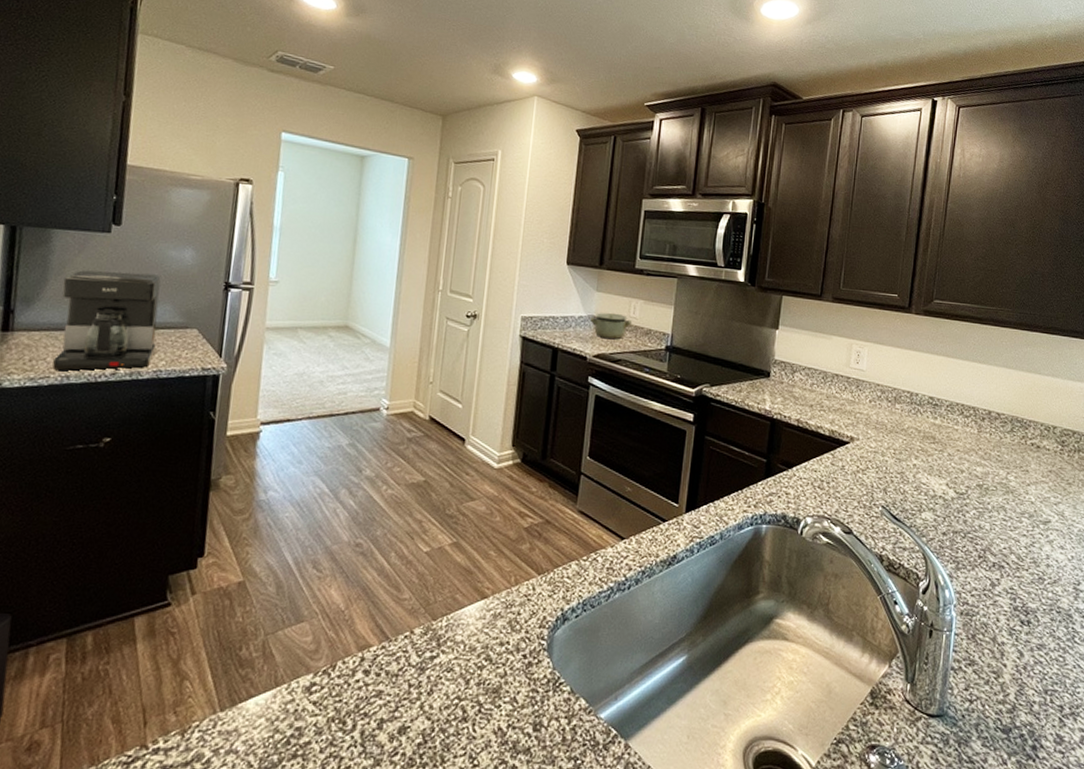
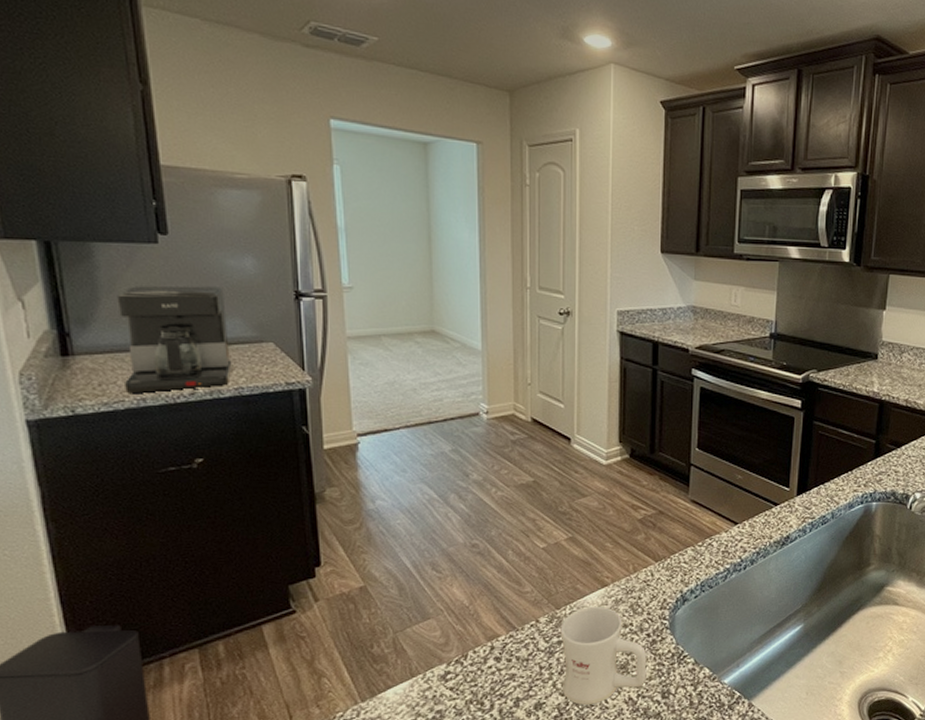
mug: none [429,619,522,734] -> present [560,606,647,706]
saucepan: present [590,313,633,340] -> none [689,302,734,330]

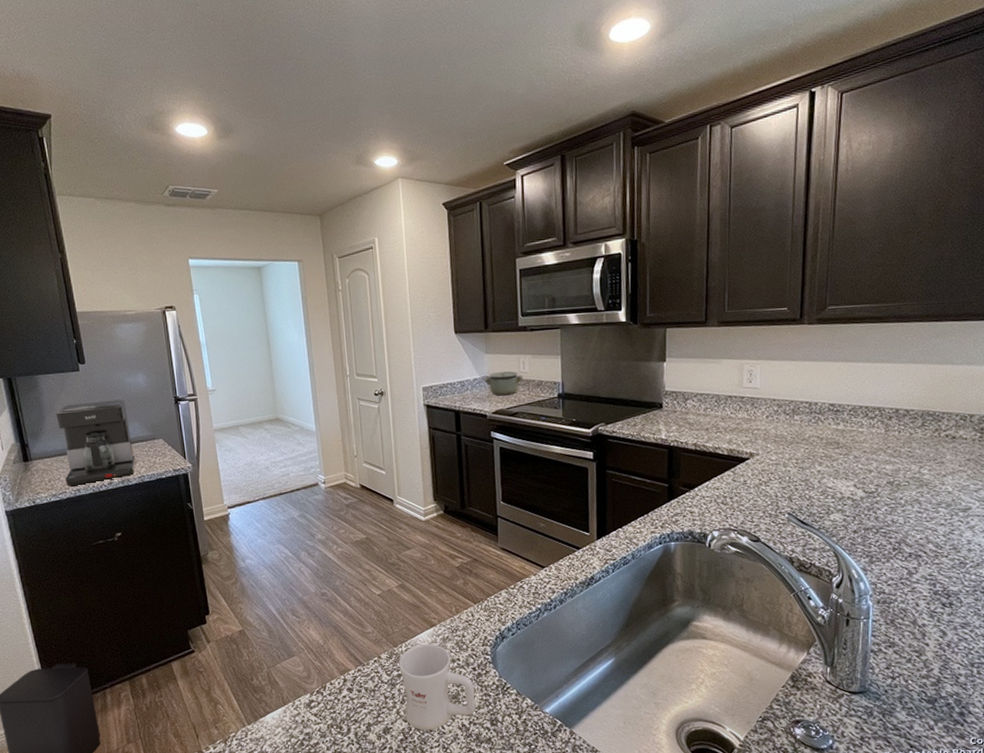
saucepan: none [689,302,734,330] -> present [484,371,524,396]

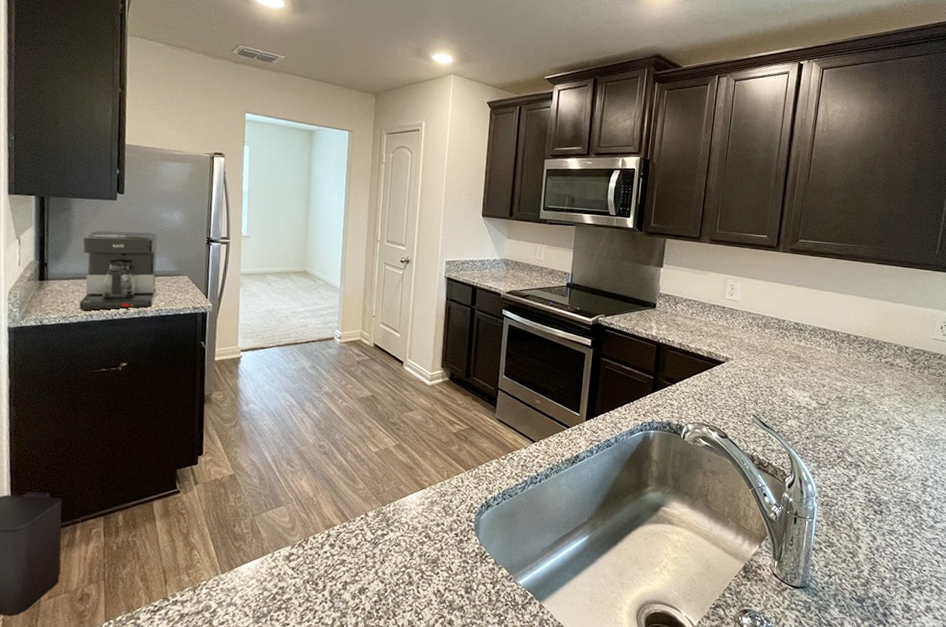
mug: present [399,643,476,731] -> none [383,505,455,594]
saucepan: present [484,371,524,396] -> none [502,256,538,279]

